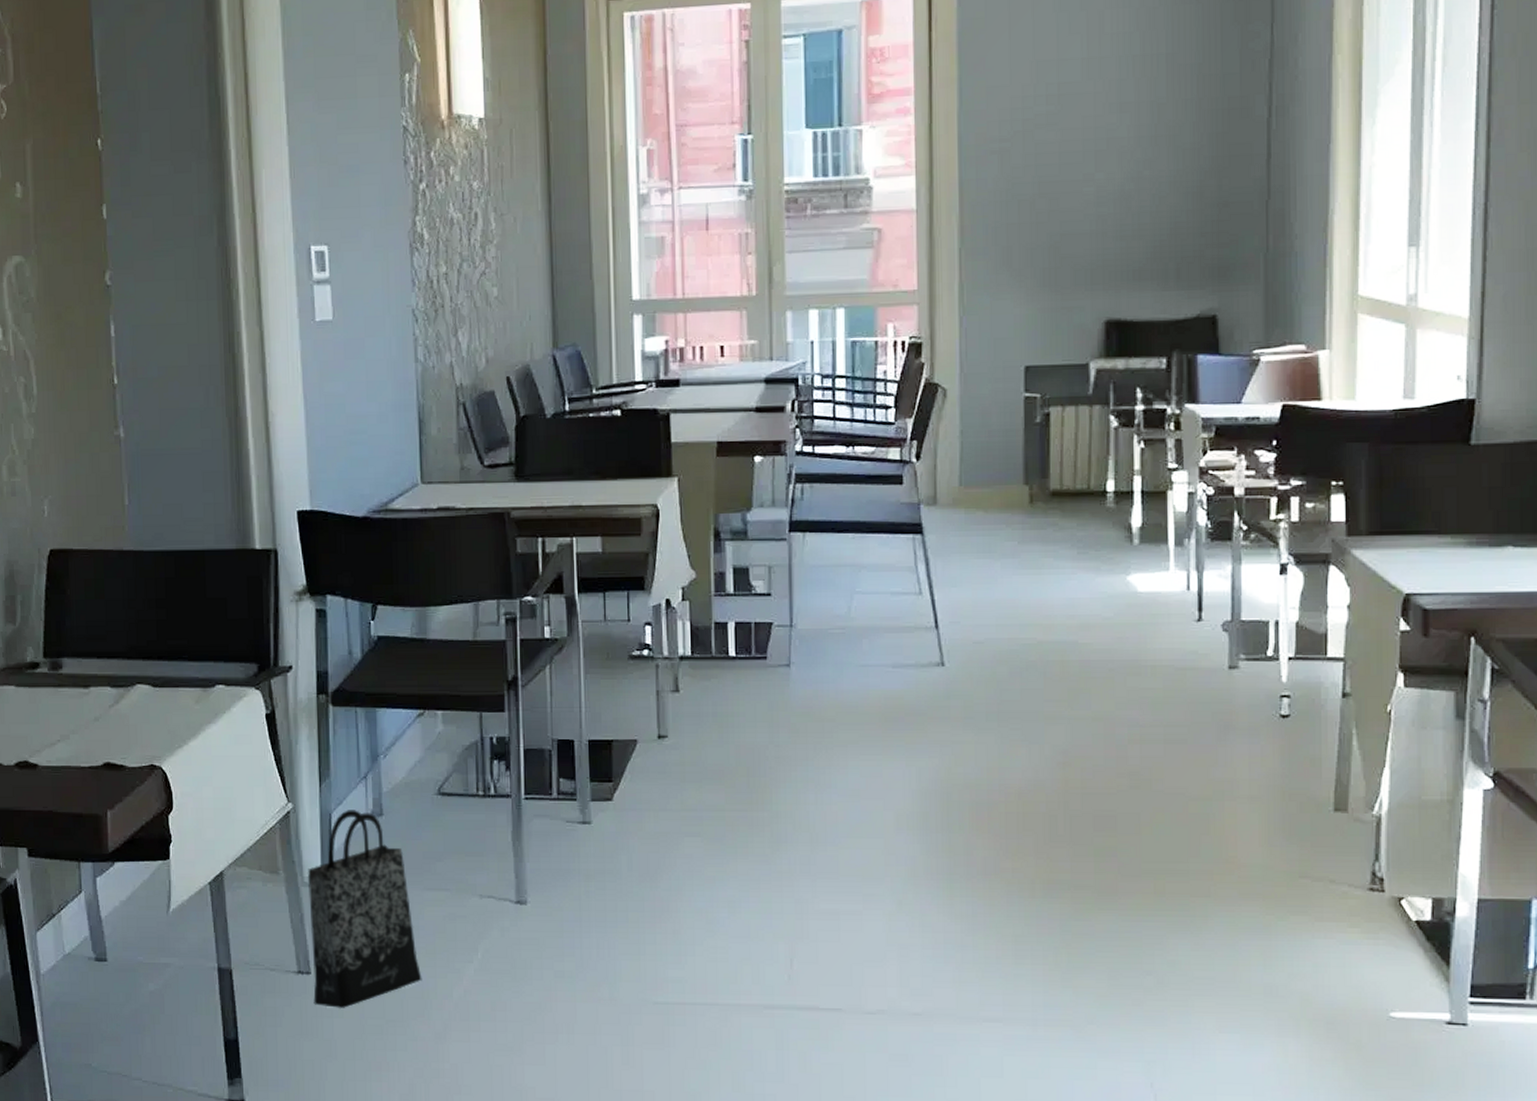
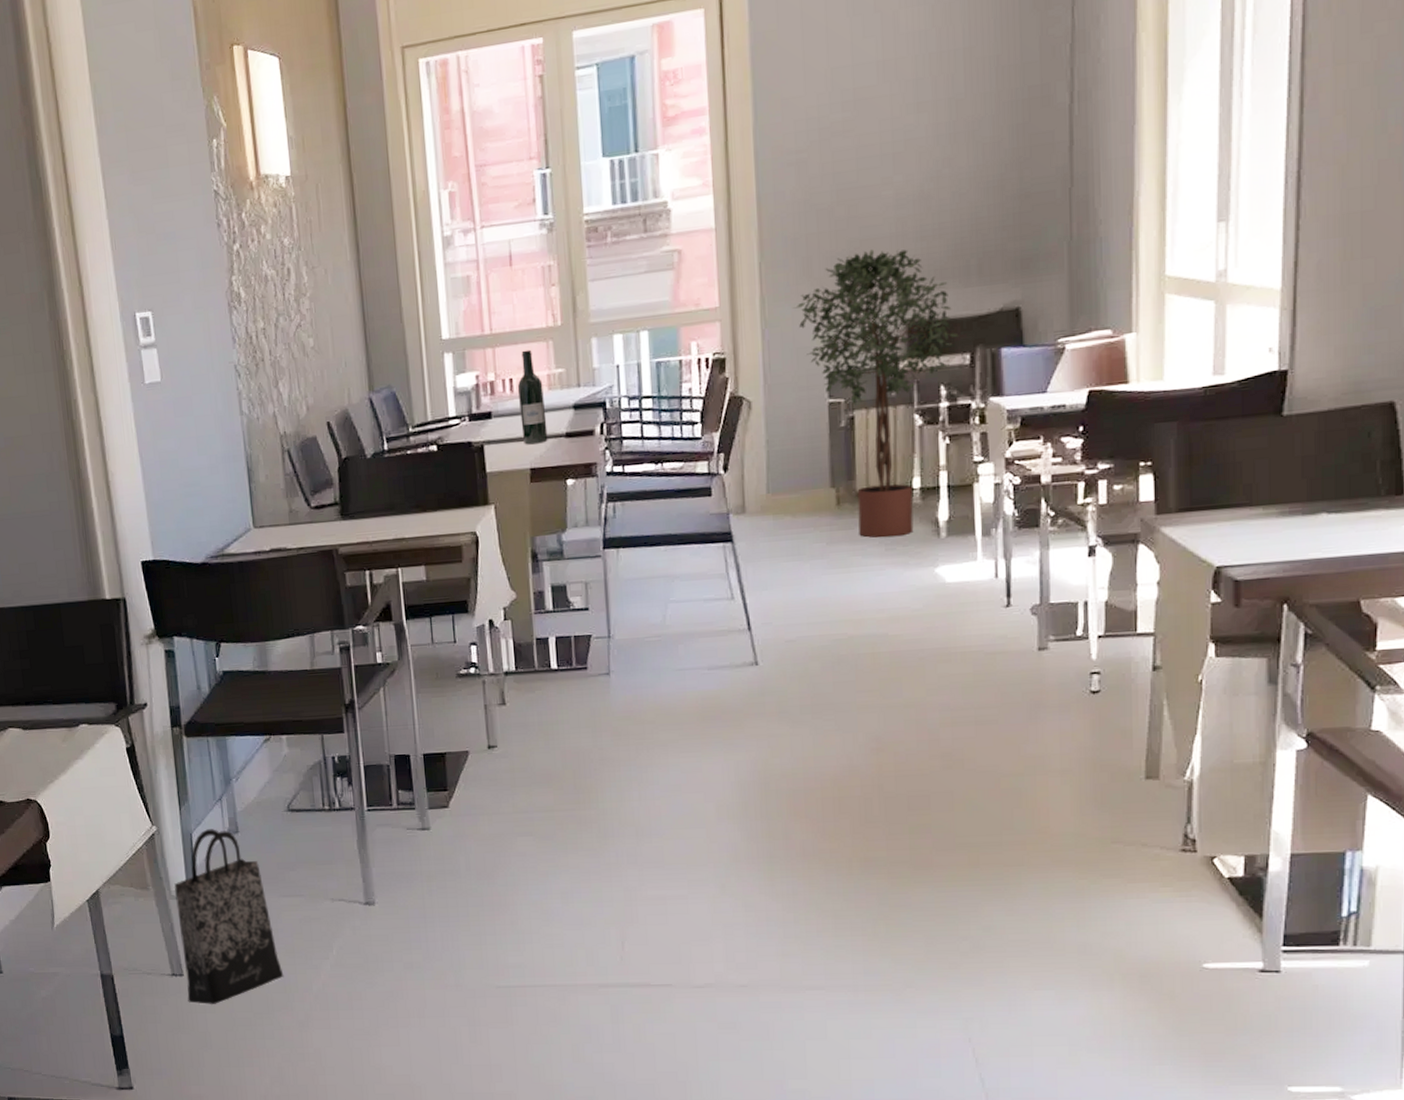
wine bottle: none [707,318,737,417] -> present [517,349,548,445]
potted tree: none [993,245,1156,539] -> present [794,249,959,538]

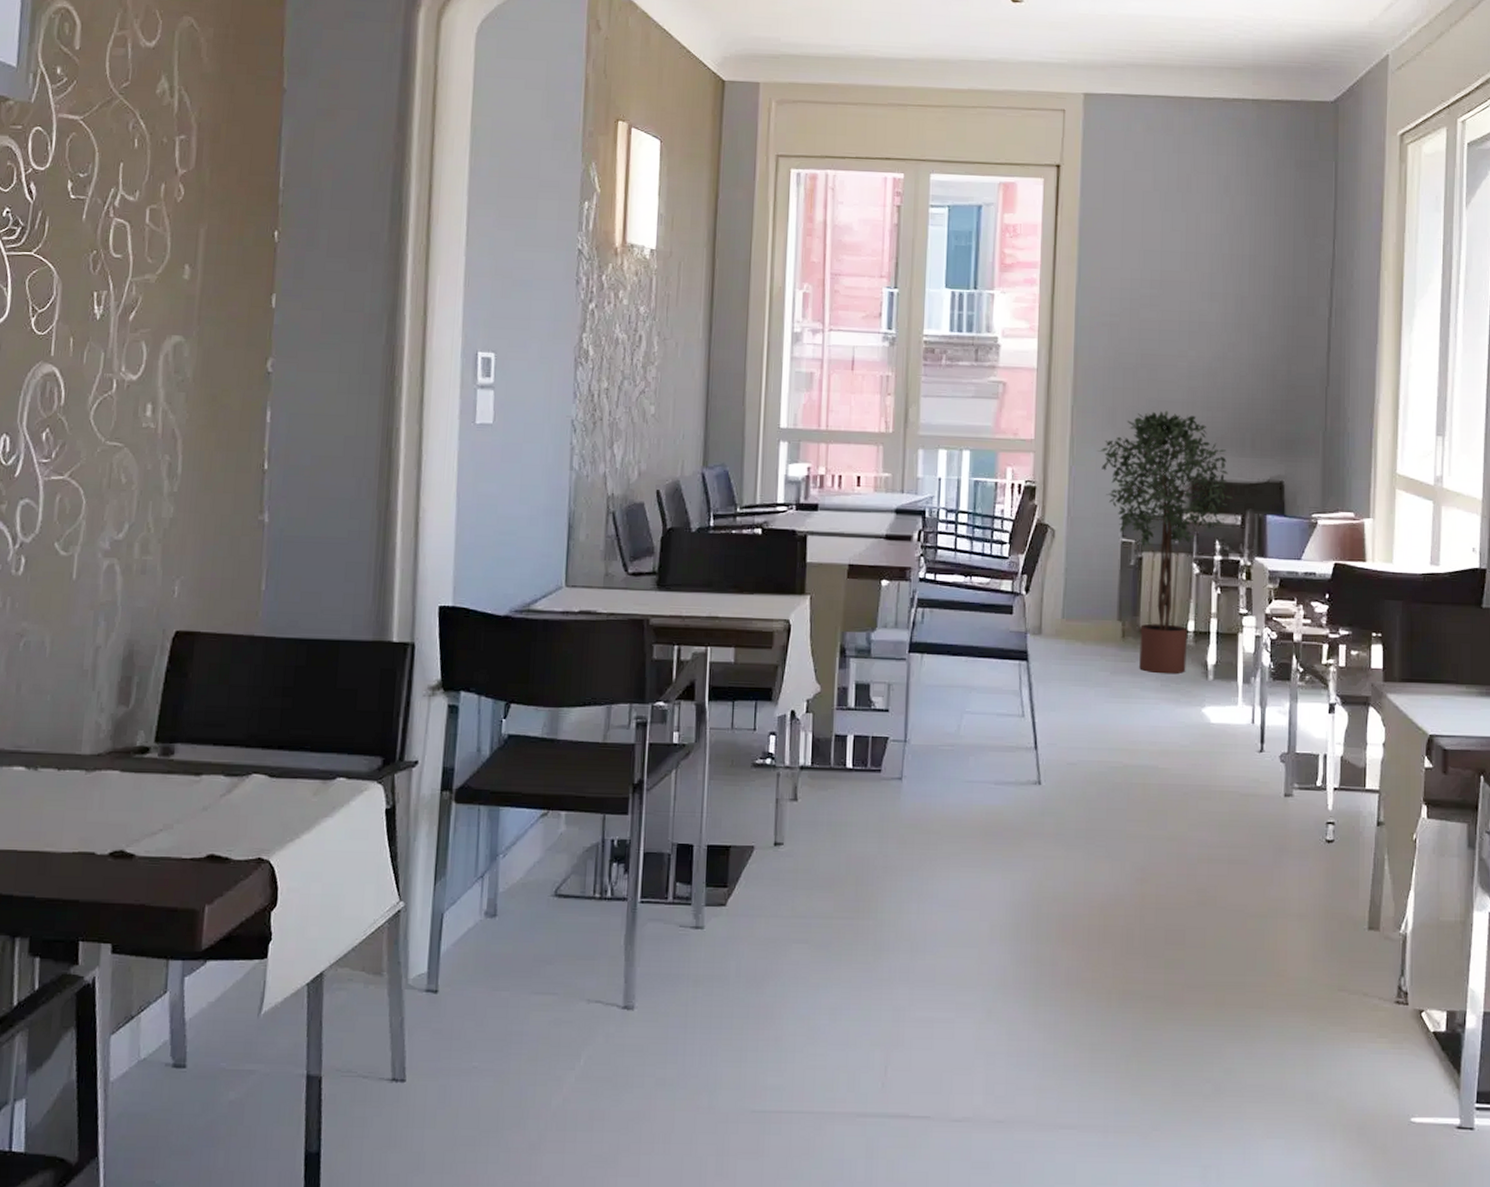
shopping bag: present [173,829,284,1004] -> none [405,910,522,1118]
wine bottle: present [517,349,548,445] -> none [844,450,870,542]

